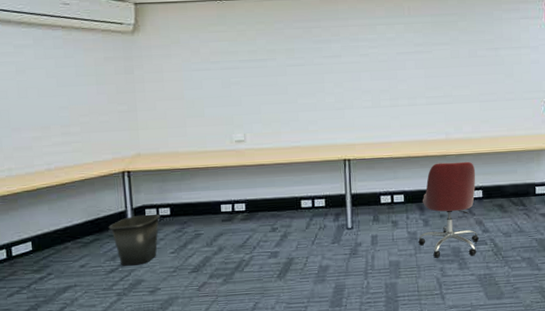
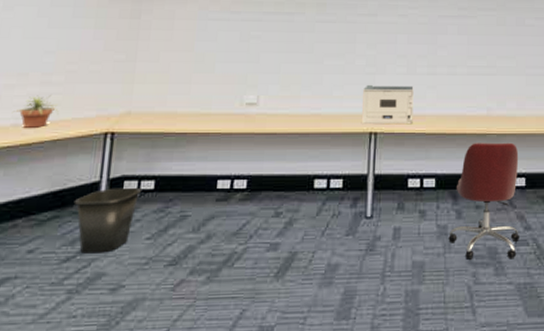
potted plant: none [44,143,82,171] -> present [11,95,59,128]
printer: none [335,117,381,153] -> present [361,85,414,125]

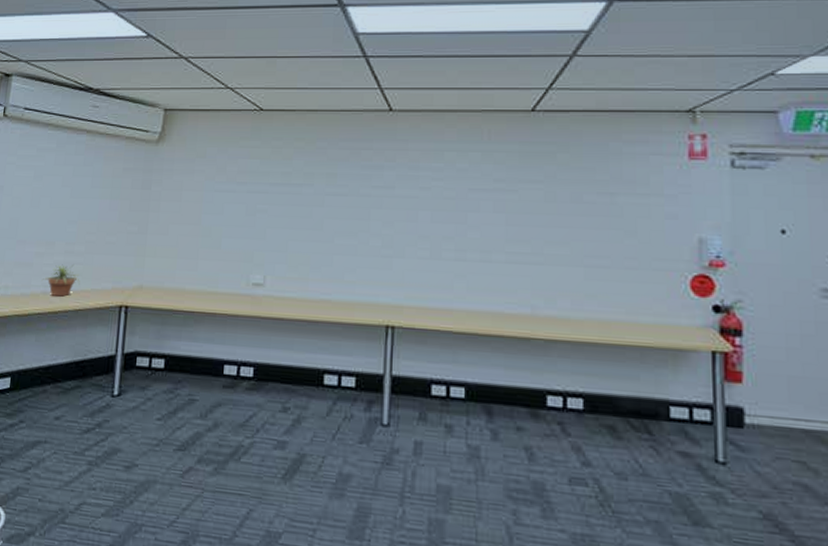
waste bin: present [73,187,142,254] -> none [93,363,153,429]
printer: present [361,85,414,125] -> none [376,270,438,320]
office chair: present [448,142,519,260] -> none [481,348,575,501]

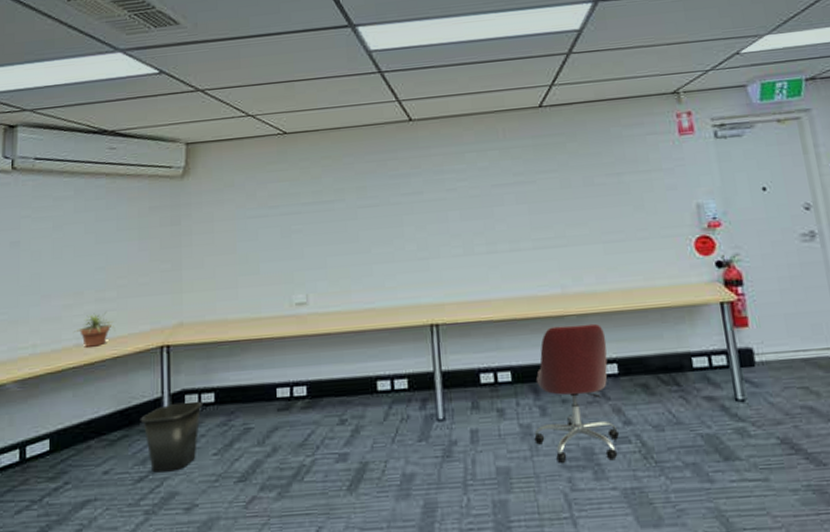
waste bin: none [93,363,153,429] -> present [140,401,204,473]
office chair: none [481,348,575,501] -> present [534,323,619,463]

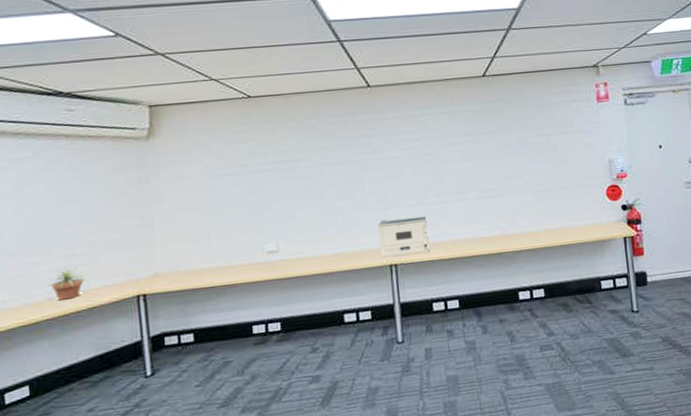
waste bin: present [140,401,204,473] -> none [121,341,183,406]
printer: none [418,268,477,316] -> present [378,216,430,257]
office chair: present [534,323,619,463] -> none [477,258,544,369]

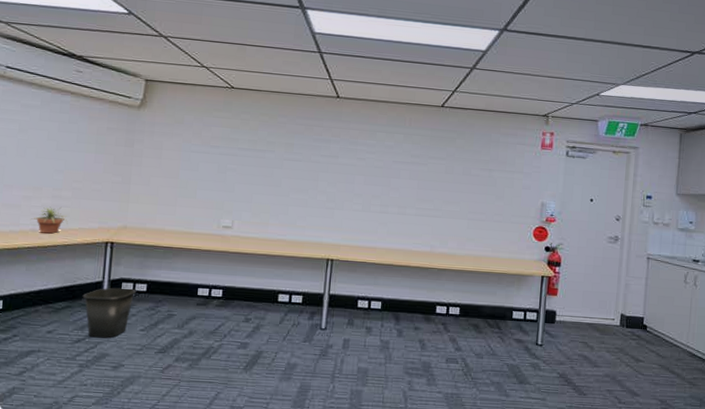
waste bin: none [121,341,183,406] -> present [82,287,137,338]
printer: present [378,216,430,257] -> none [320,218,367,255]

